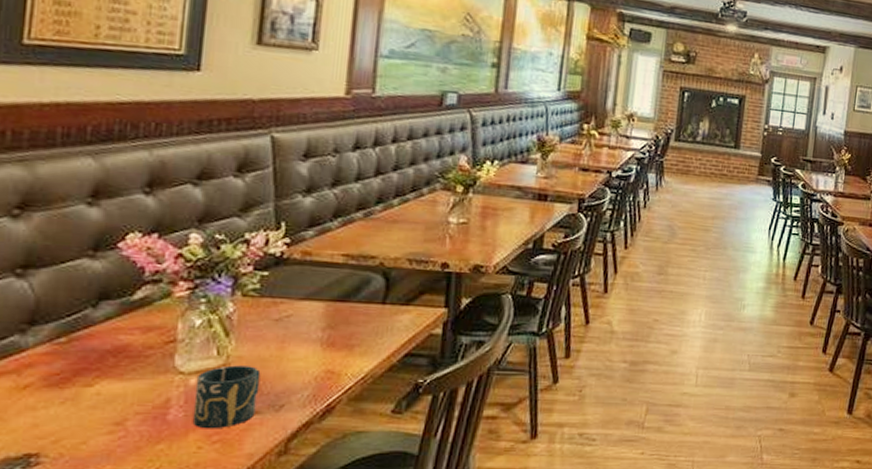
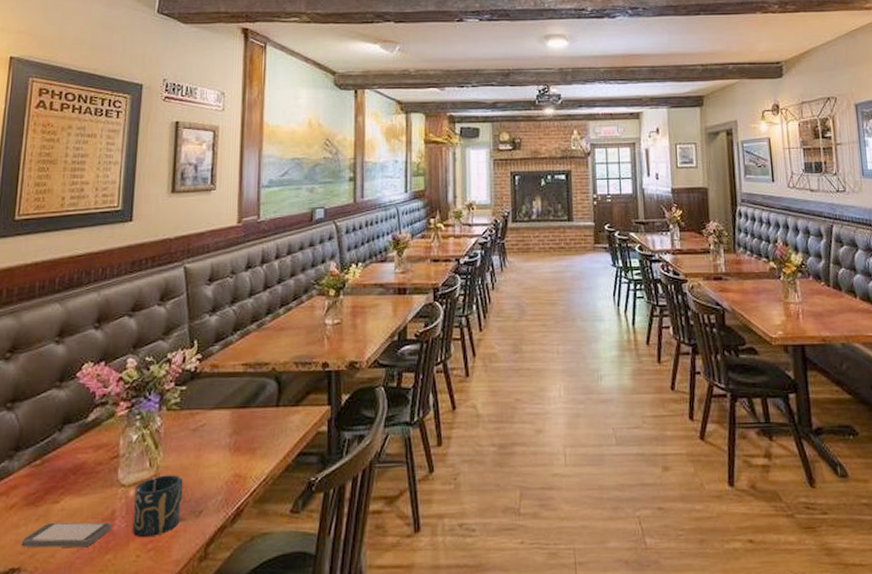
smartphone: none [39,406,165,436] -> present [20,521,111,548]

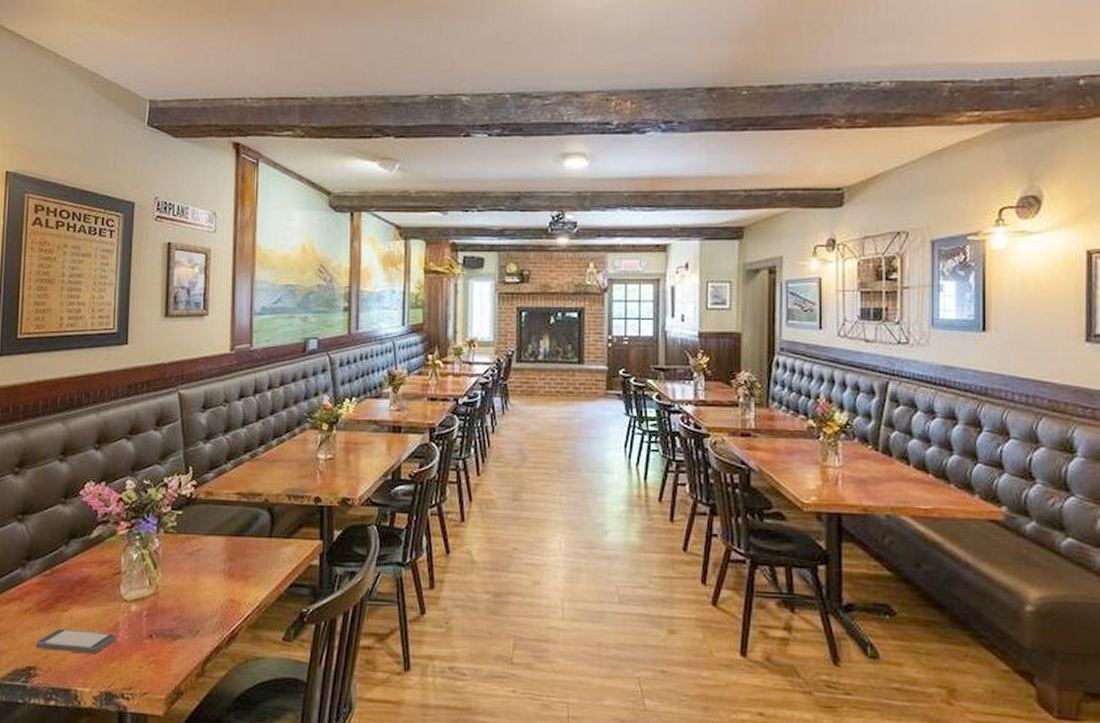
cup: present [132,475,183,538] -> none [134,594,181,651]

